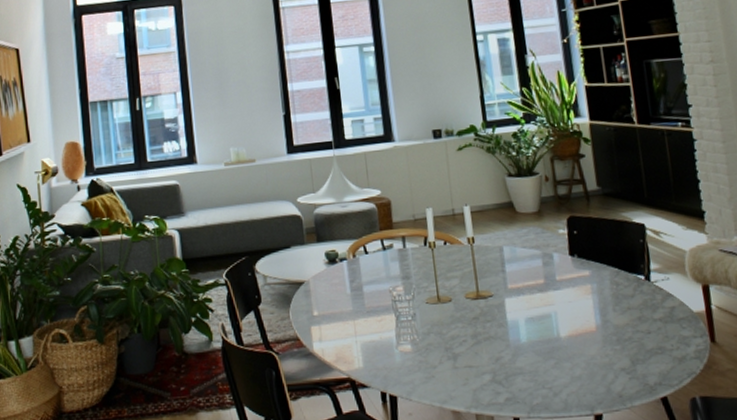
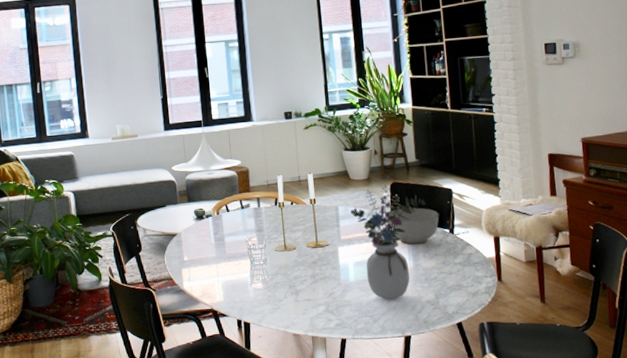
bouquet: none [518,219,614,367] -> present [350,185,427,300]
bowl: none [562,247,631,295] -> present [385,207,439,245]

